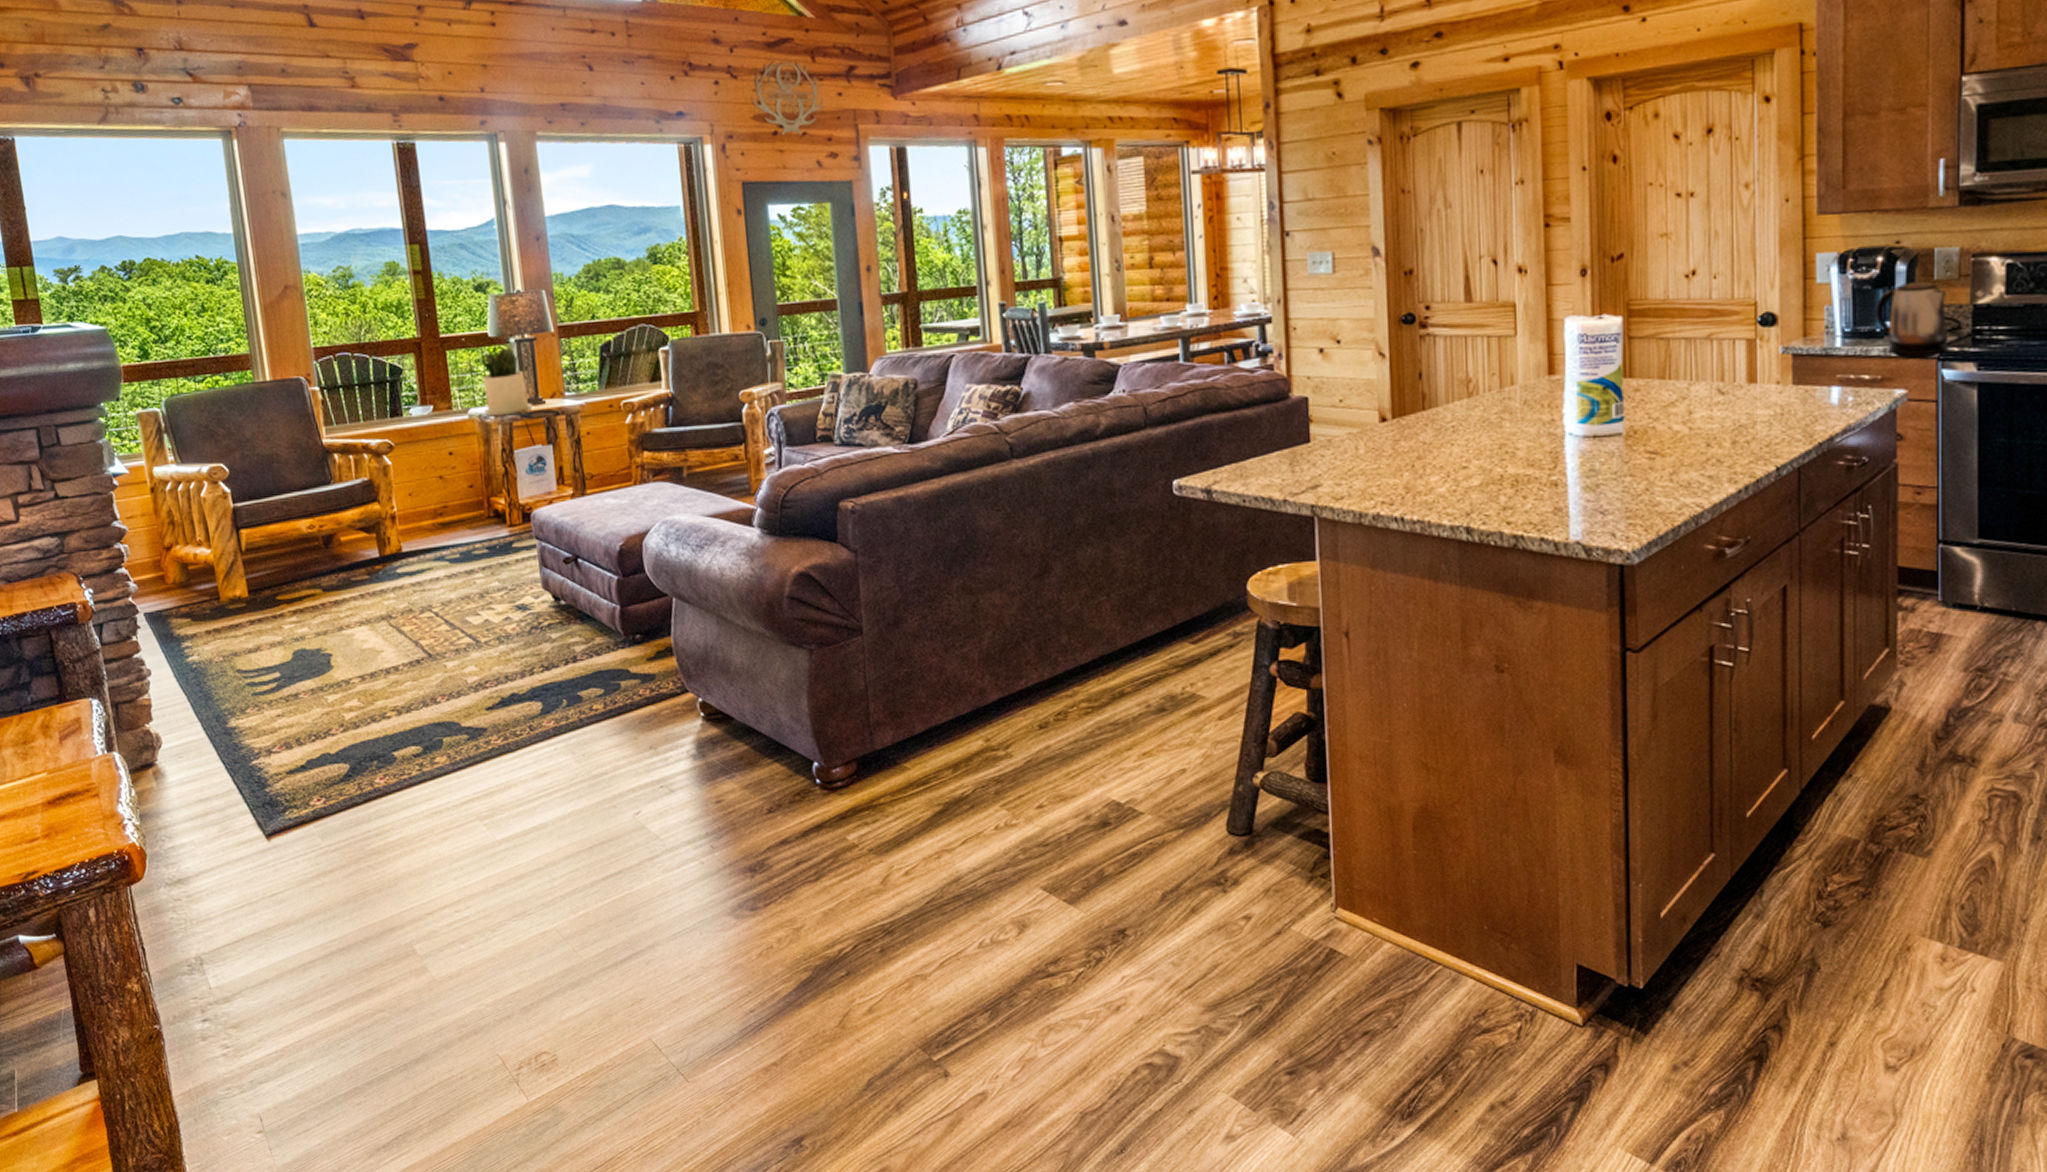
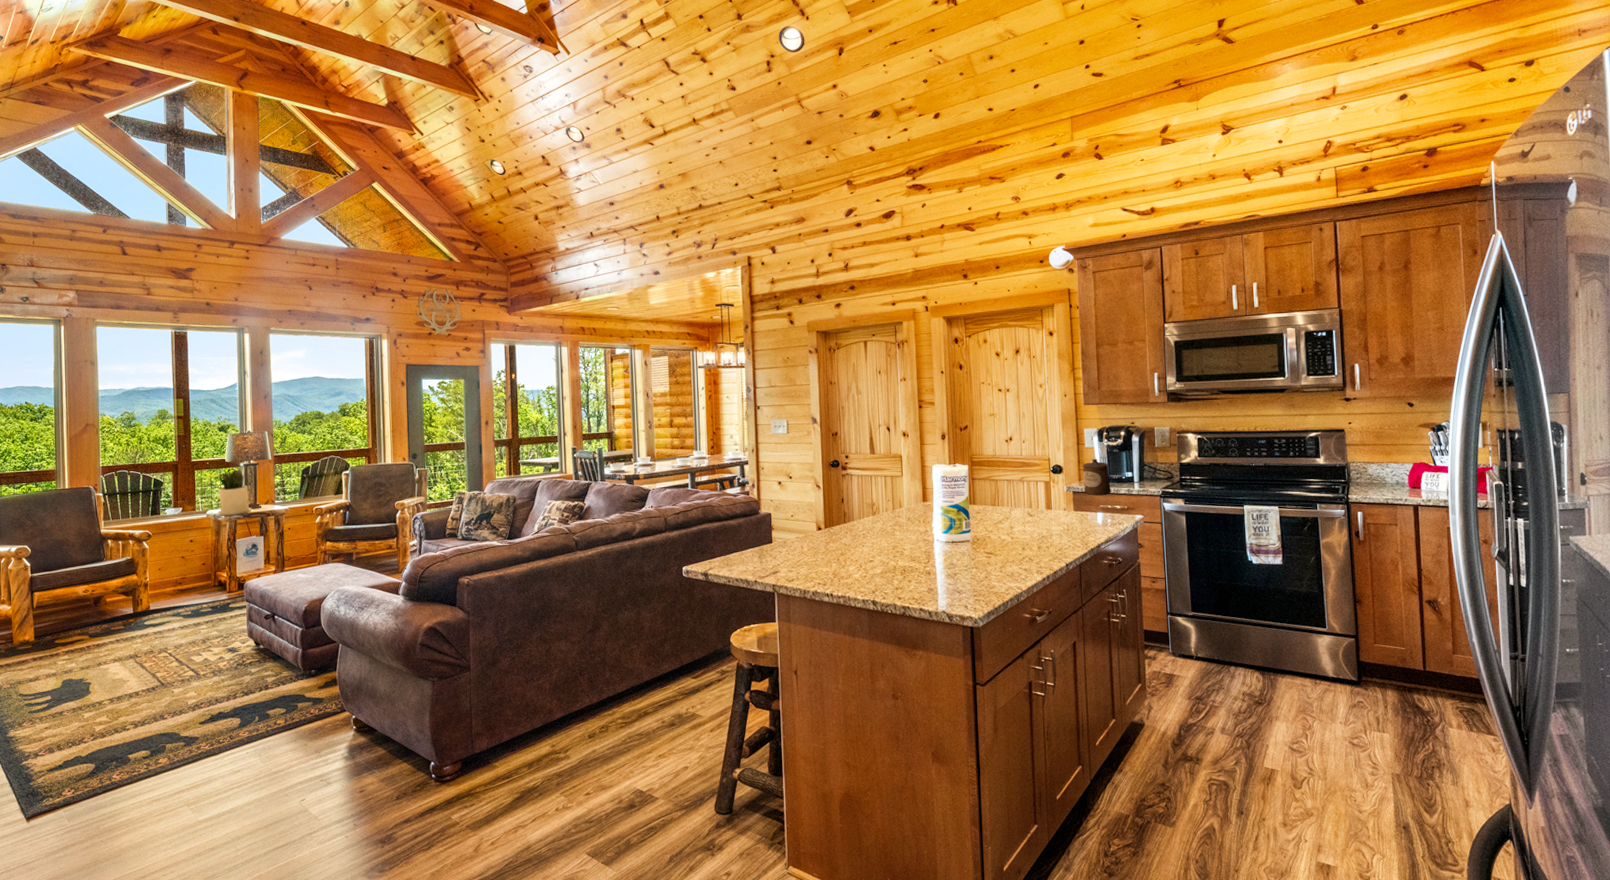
canister: none [1810,300,1856,360] -> present [1082,458,1111,496]
kettle: present [1874,281,1949,358] -> none [1121,447,1167,496]

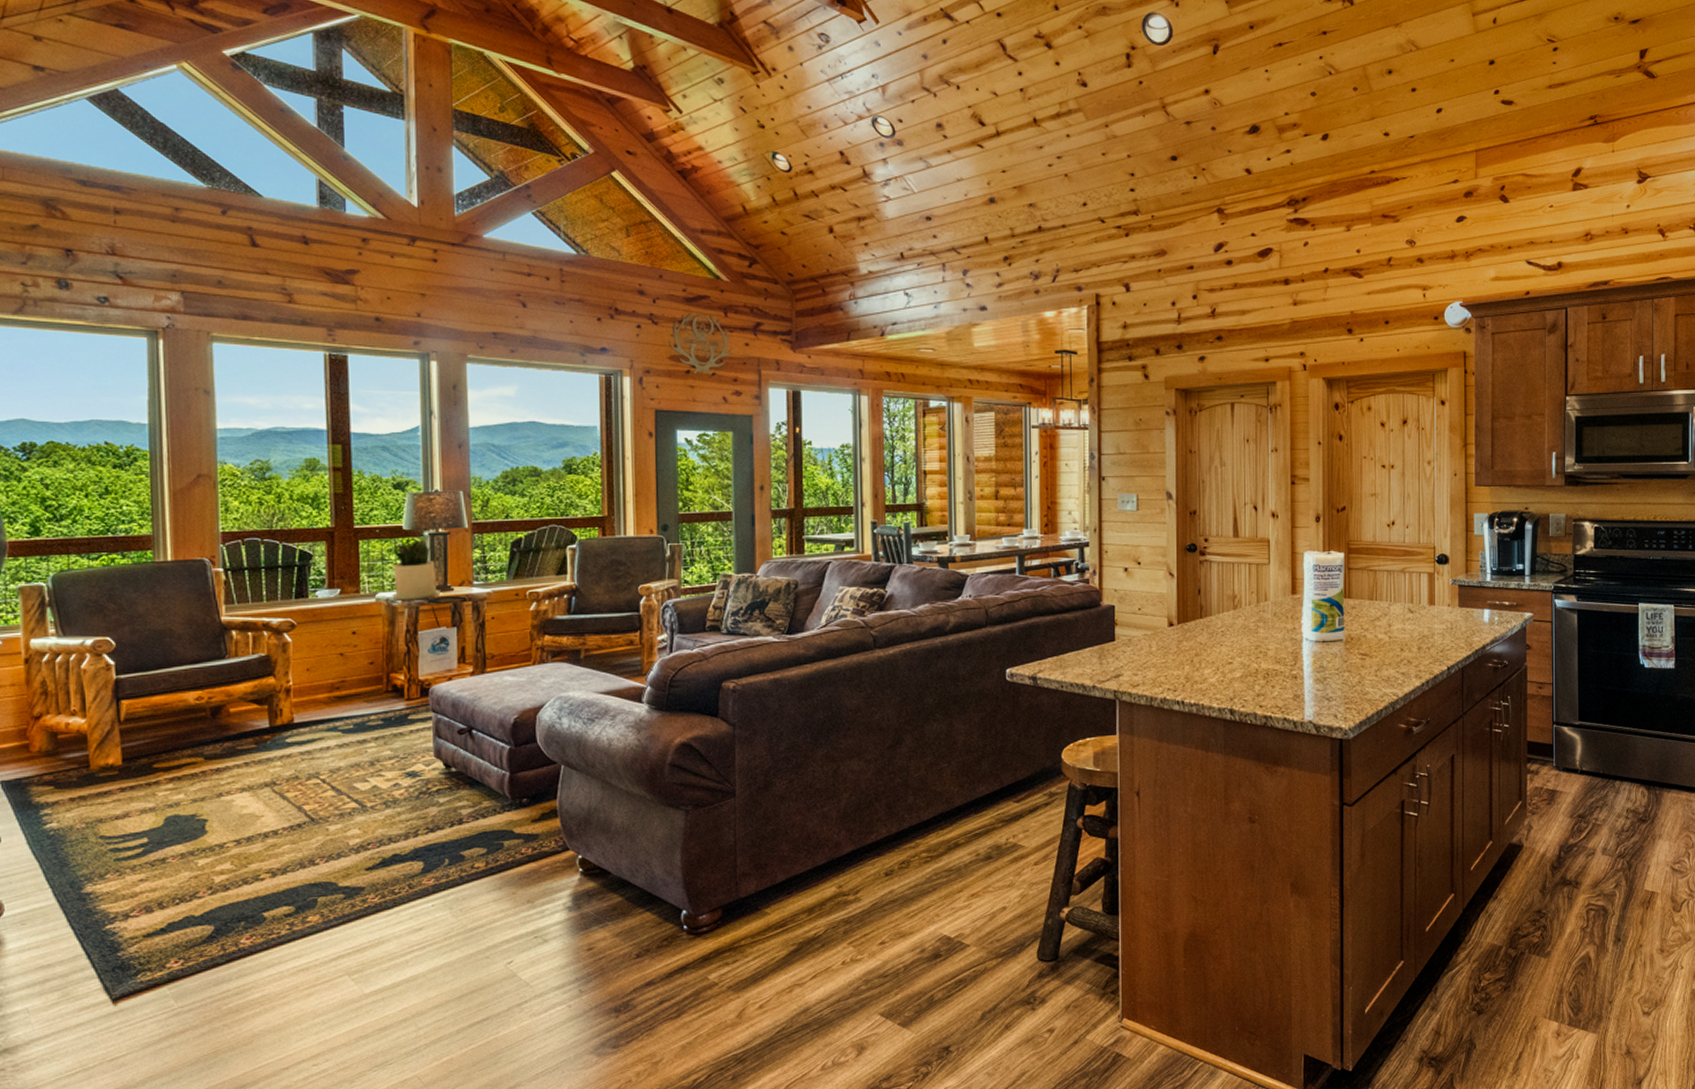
canister: present [1082,458,1111,496] -> none [1470,548,1500,590]

